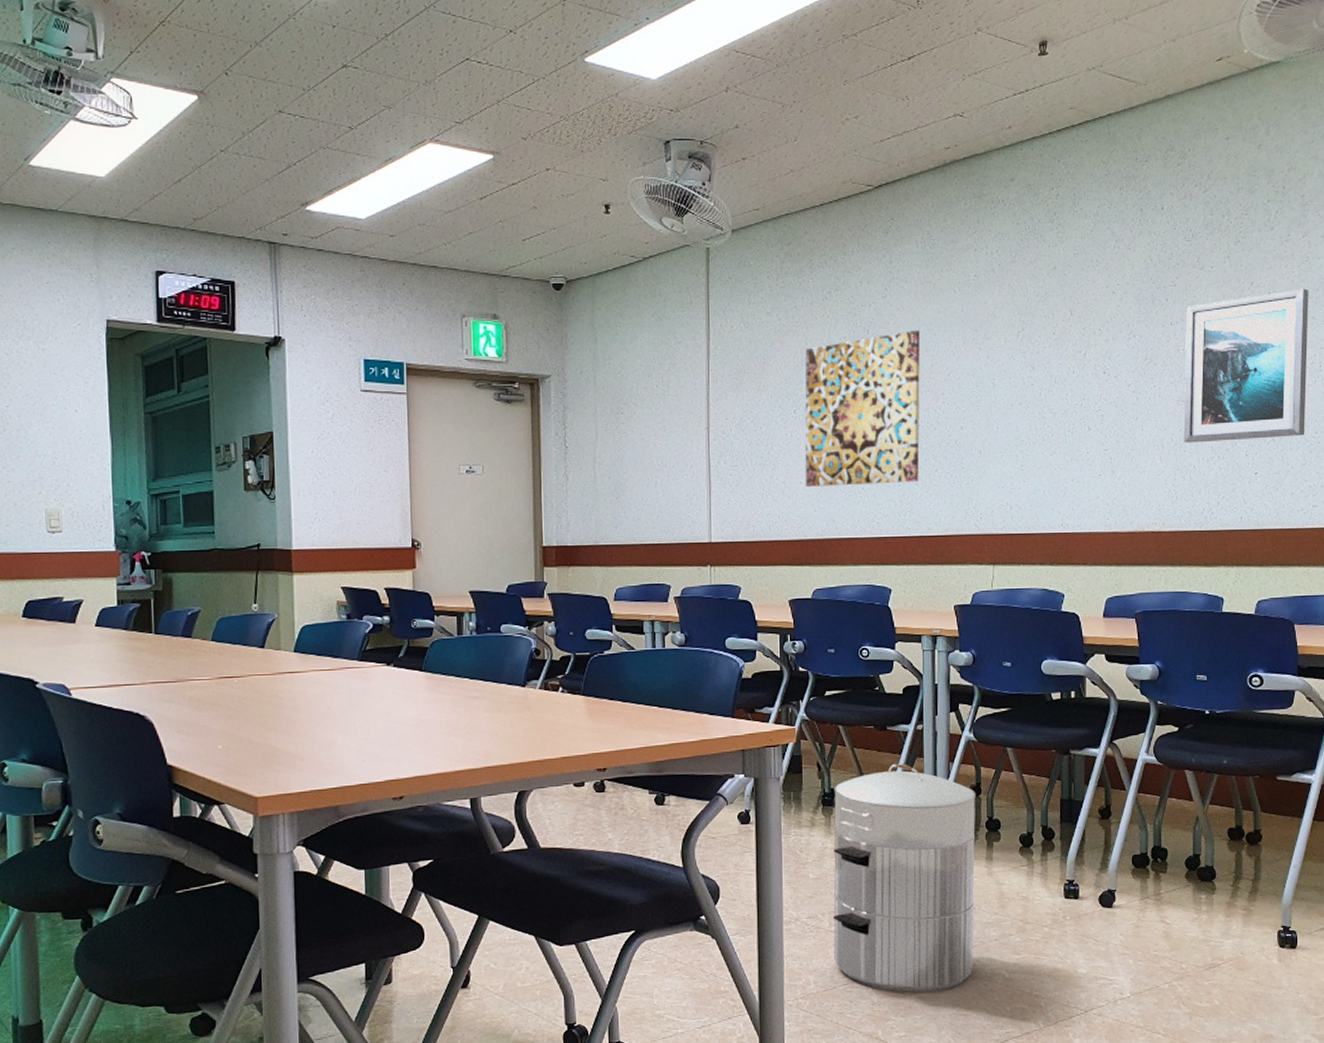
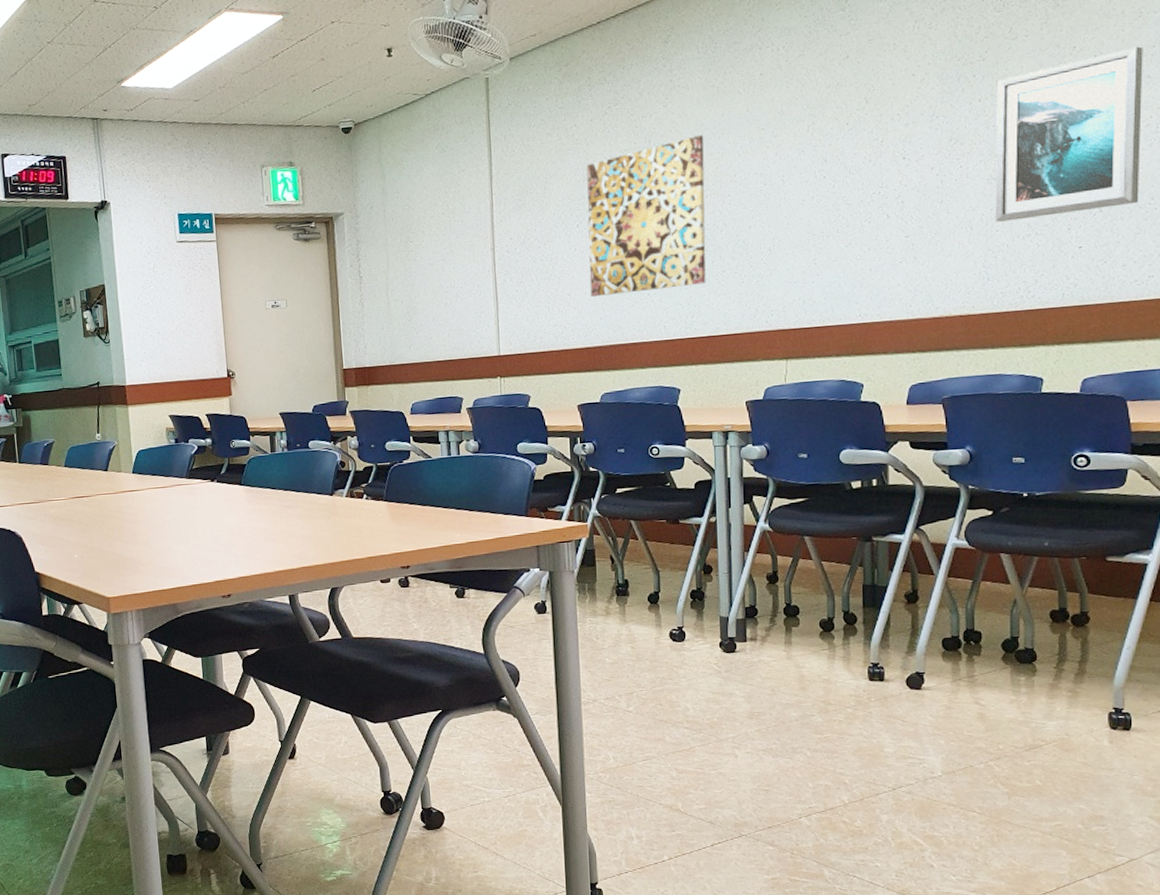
waste bin: present [833,763,976,993] -> none [627,554,774,769]

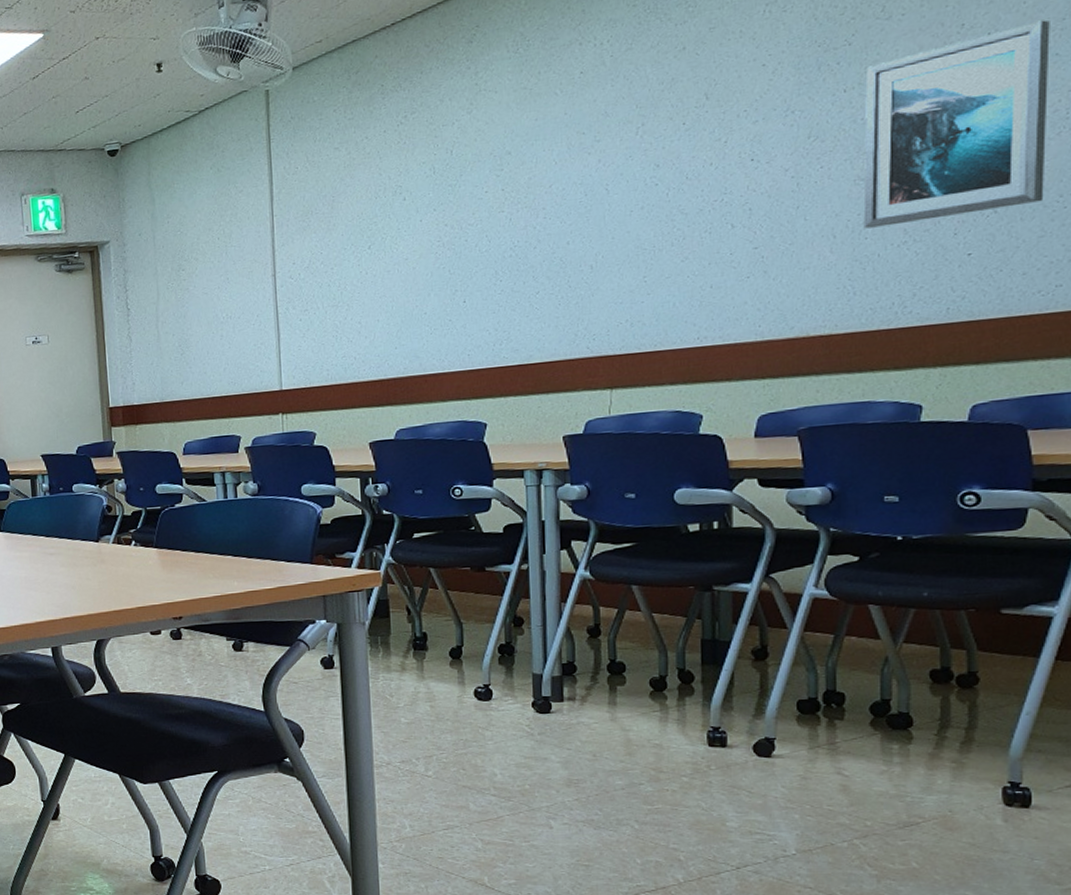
wall art: present [586,135,706,297] -> none [379,143,517,324]

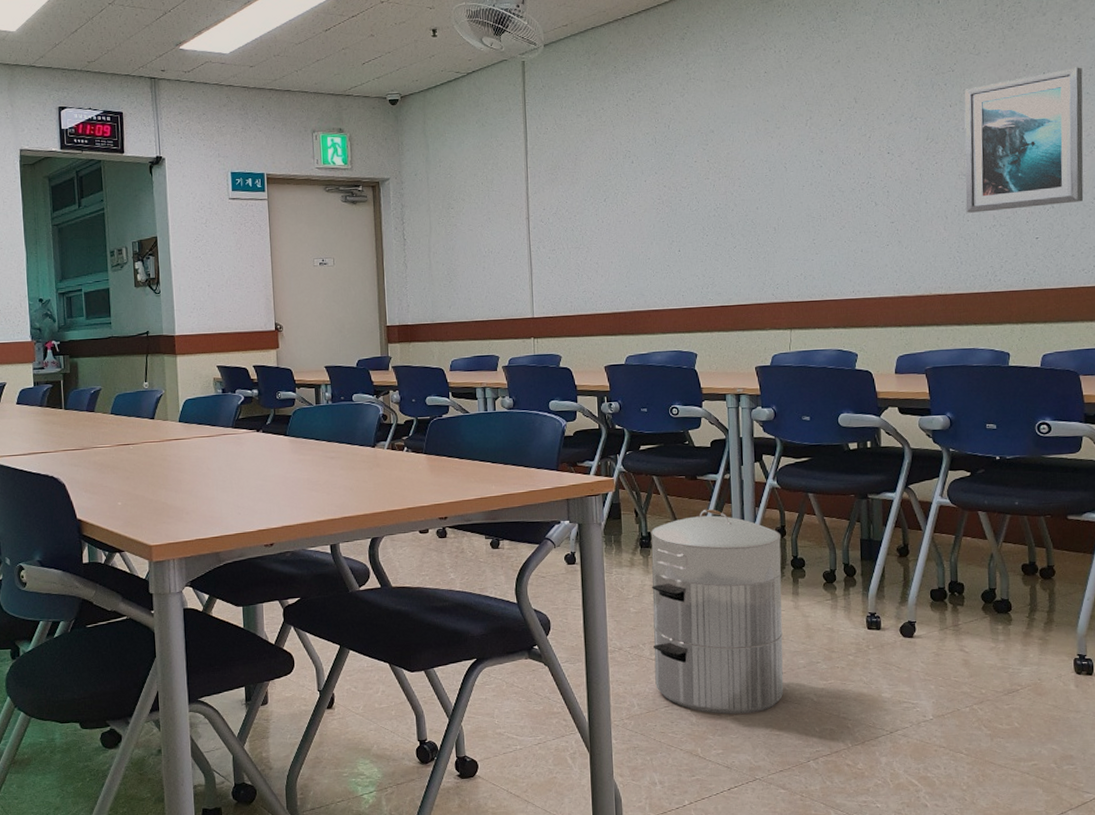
waste bin: none [426,605,595,840] -> present [650,509,784,715]

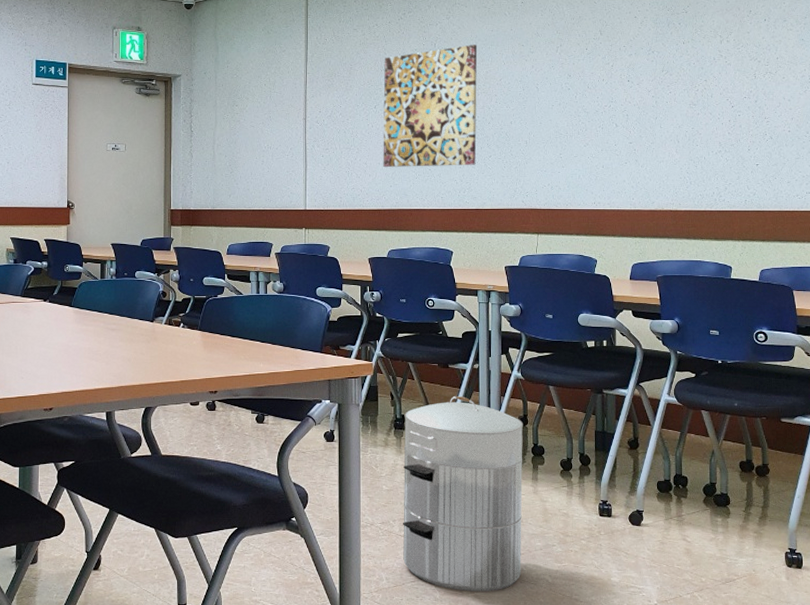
wall art: none [613,123,719,266] -> present [383,45,478,167]
wall art: present [964,67,1084,213] -> none [695,16,799,139]

